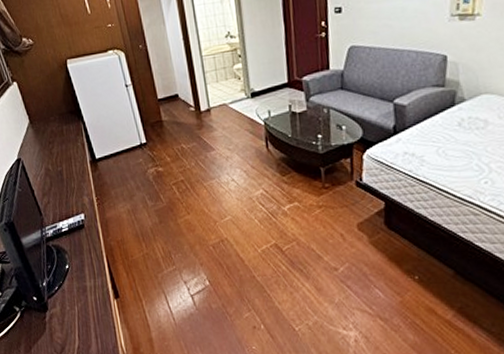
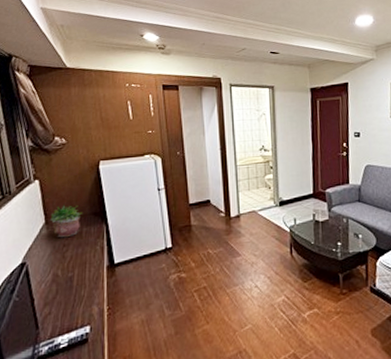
potted plant: none [33,105,60,136] -> present [50,205,82,238]

